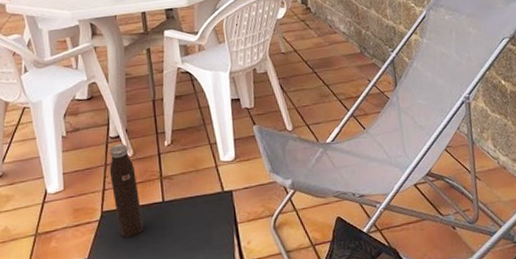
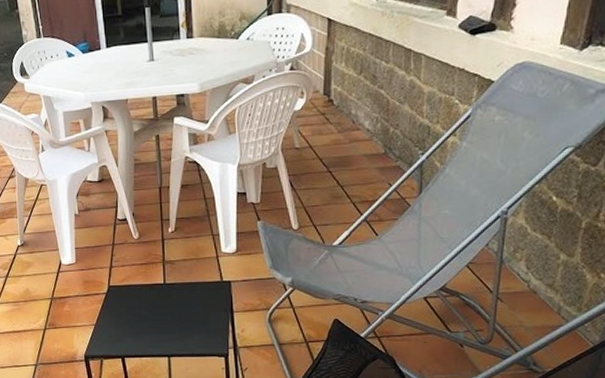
water bottle: present [109,144,144,238] -> none [116,227,146,312]

